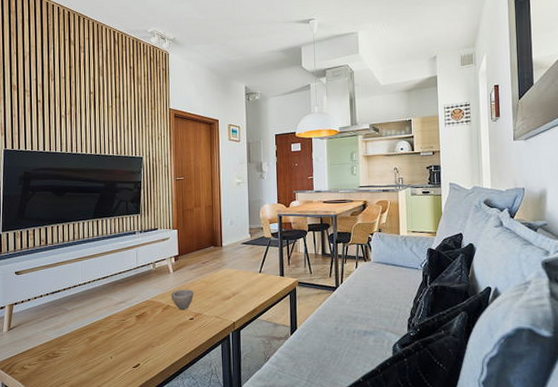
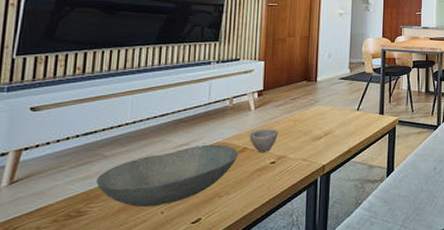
bowl: none [64,302,164,353] -> present [96,144,238,208]

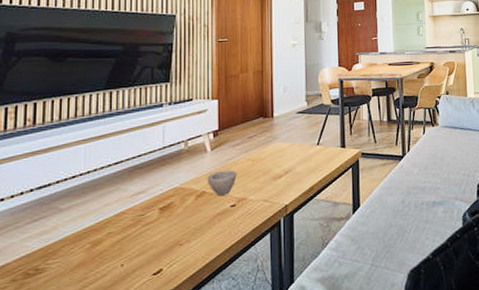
bowl: present [96,144,238,208] -> none [53,190,197,261]

